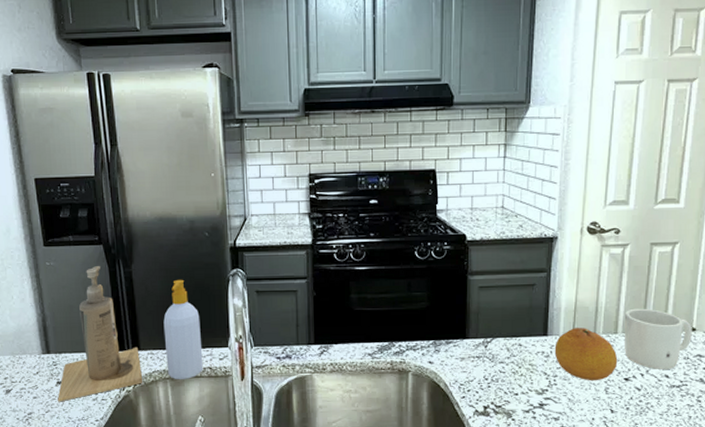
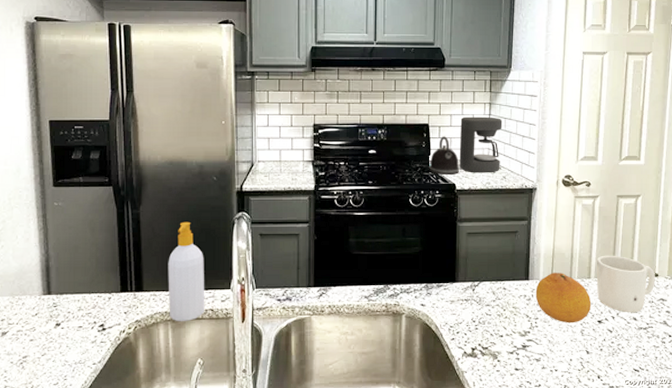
soap dispenser: present [57,266,143,402] -> none [55,207,144,345]
kettle: none [436,182,471,225] -> present [429,136,460,175]
coffee maker: none [470,159,519,221] -> present [459,116,503,172]

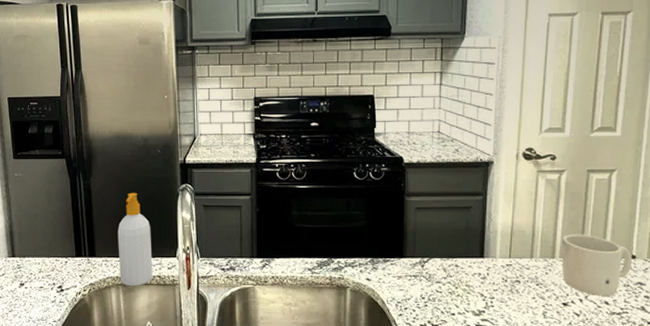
kettle: present [429,136,460,175] -> none [374,108,408,147]
coffee maker: present [459,116,503,172] -> none [407,86,455,145]
fruit: present [535,273,592,324] -> none [491,251,556,305]

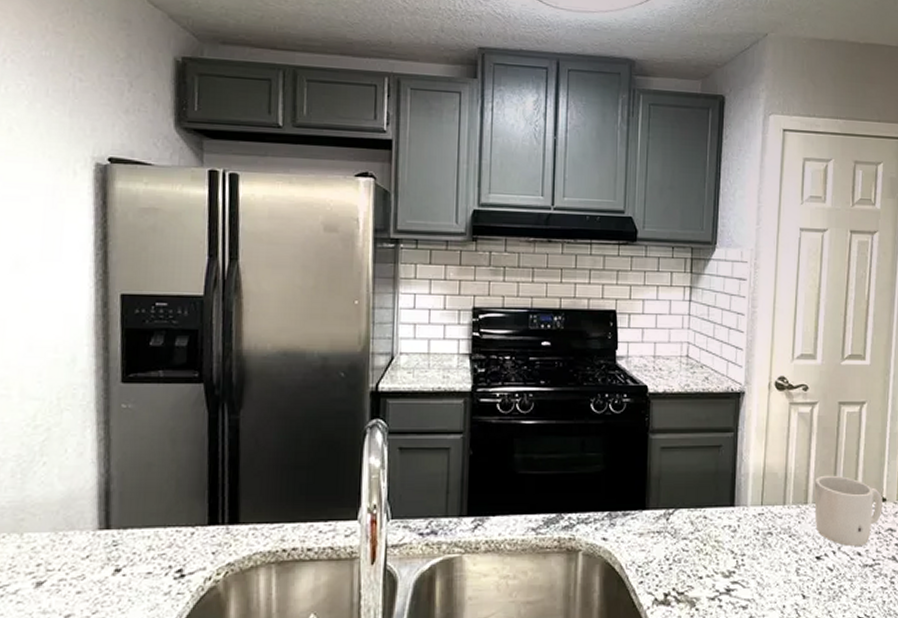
soap bottle: present [117,192,153,287] -> none [273,431,324,565]

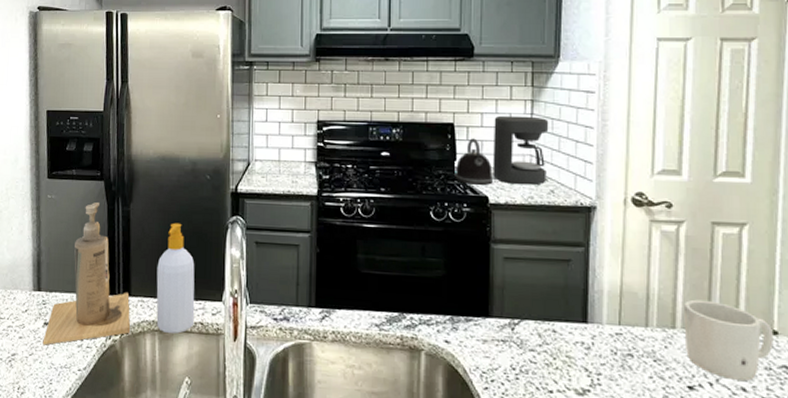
soap dispenser: none [112,411,239,598] -> present [43,202,131,345]
soap bottle: none [273,431,324,565] -> present [156,222,195,334]
kettle: none [616,326,654,374] -> present [455,138,494,185]
coffee maker: none [652,302,705,372] -> present [493,115,549,184]

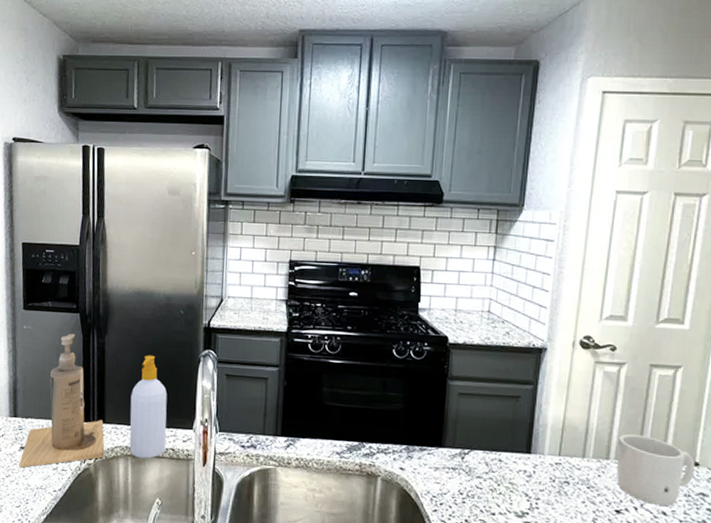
kettle: present [455,138,494,185] -> none [418,281,455,326]
coffee maker: present [493,115,549,184] -> none [453,260,509,326]

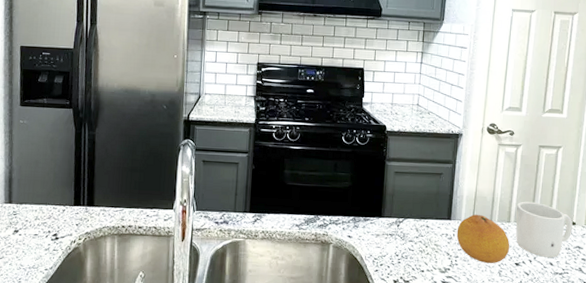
soap dispenser: present [19,334,105,468] -> none [13,127,93,250]
soap bottle: present [129,355,167,459] -> none [116,145,151,237]
fruit: none [538,448,609,510] -> present [456,214,510,264]

